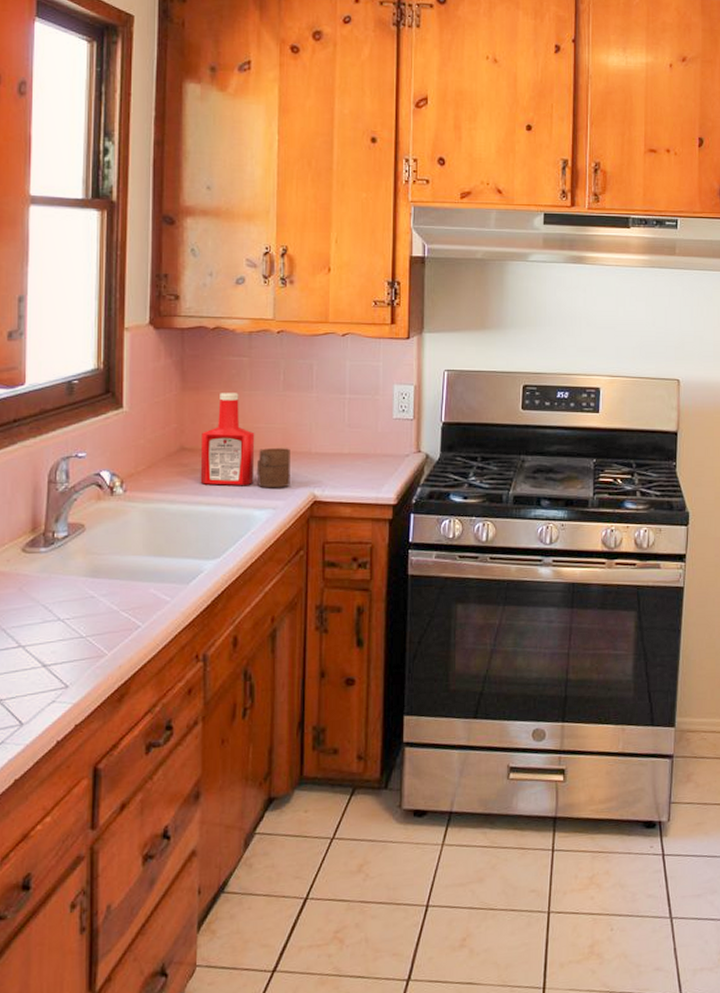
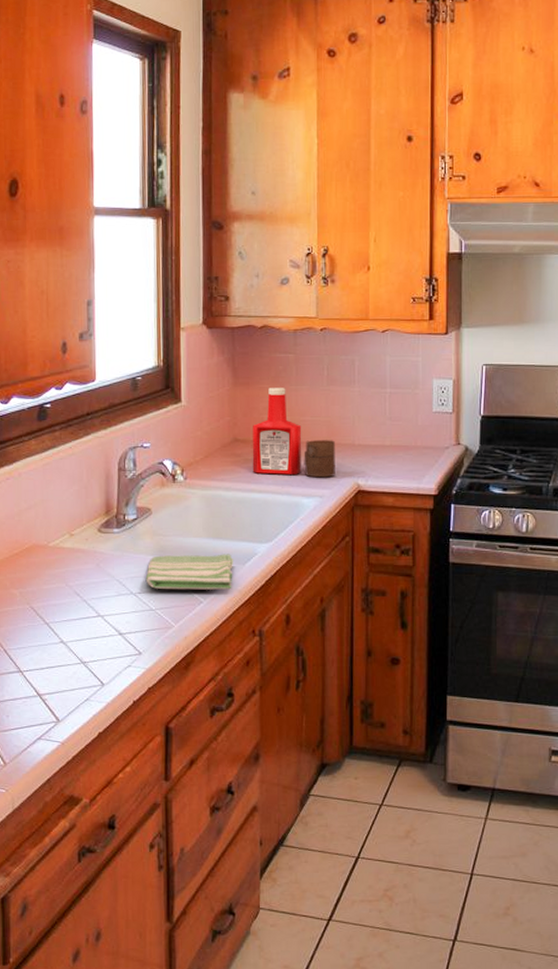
dish towel: none [75,572,177,614] -> present [145,554,234,590]

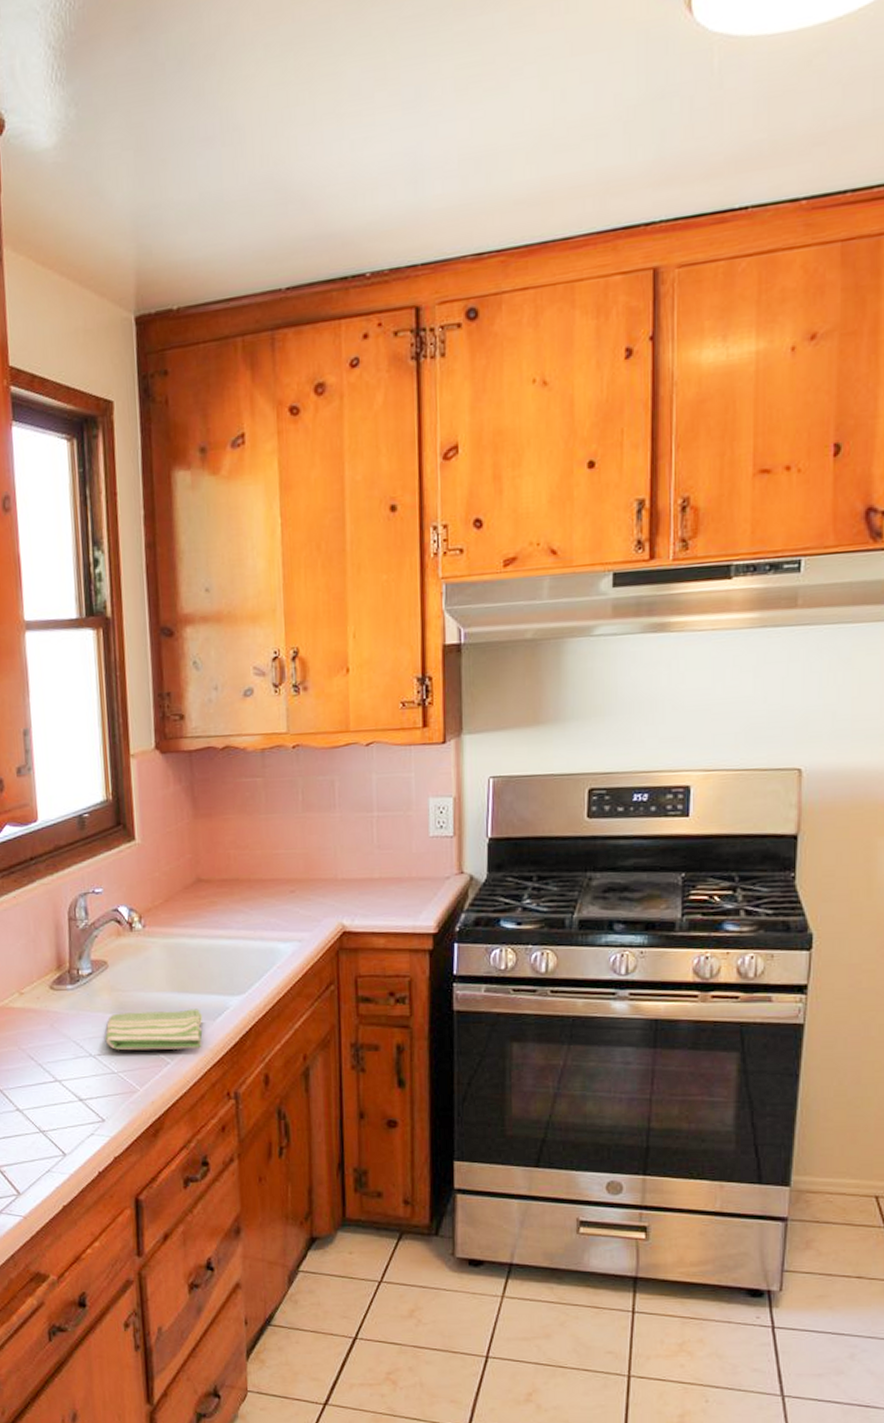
ketchup bottle: present [252,388,302,475] -> none [218,817,276,918]
cup: present [304,440,335,478] -> none [278,875,316,919]

